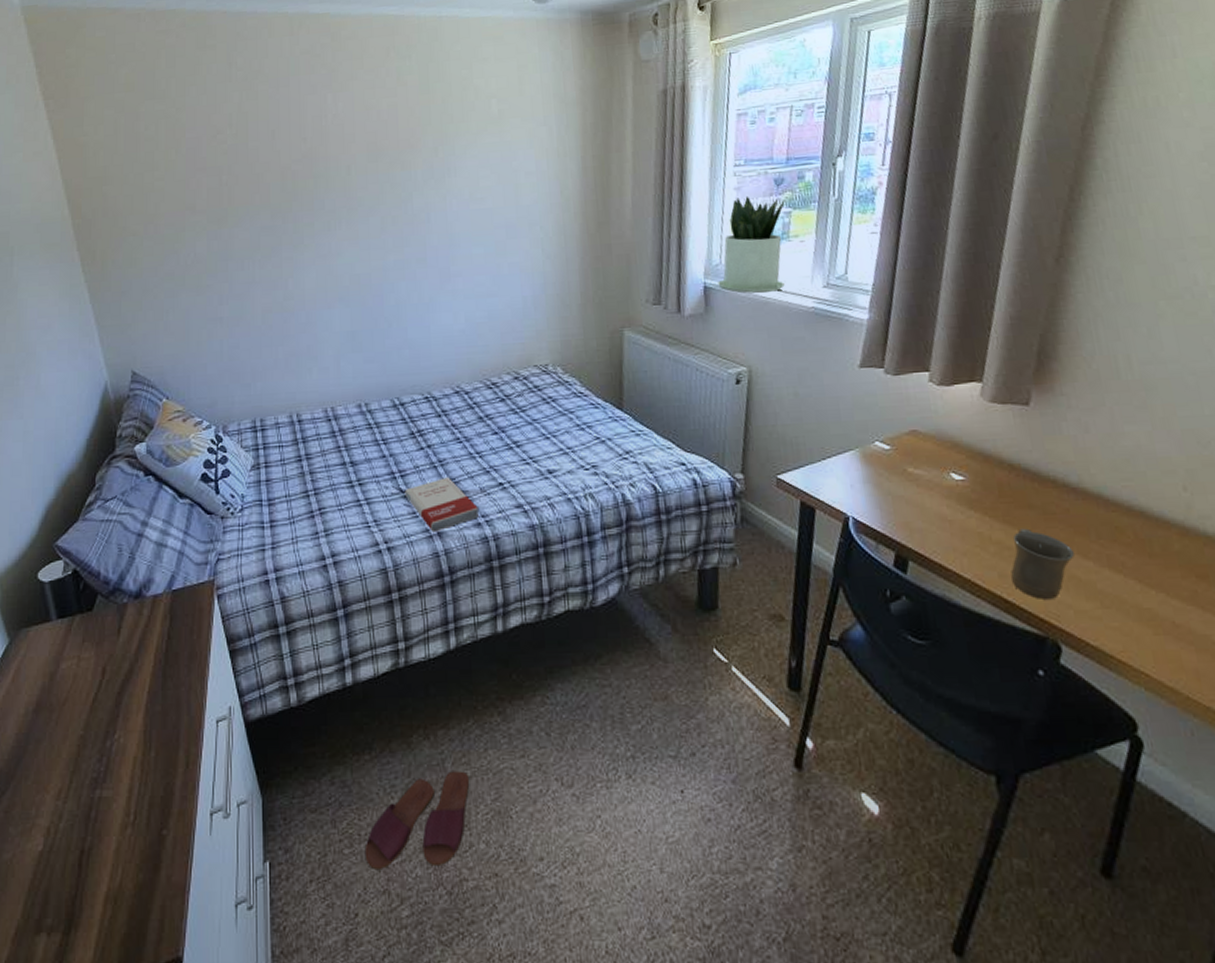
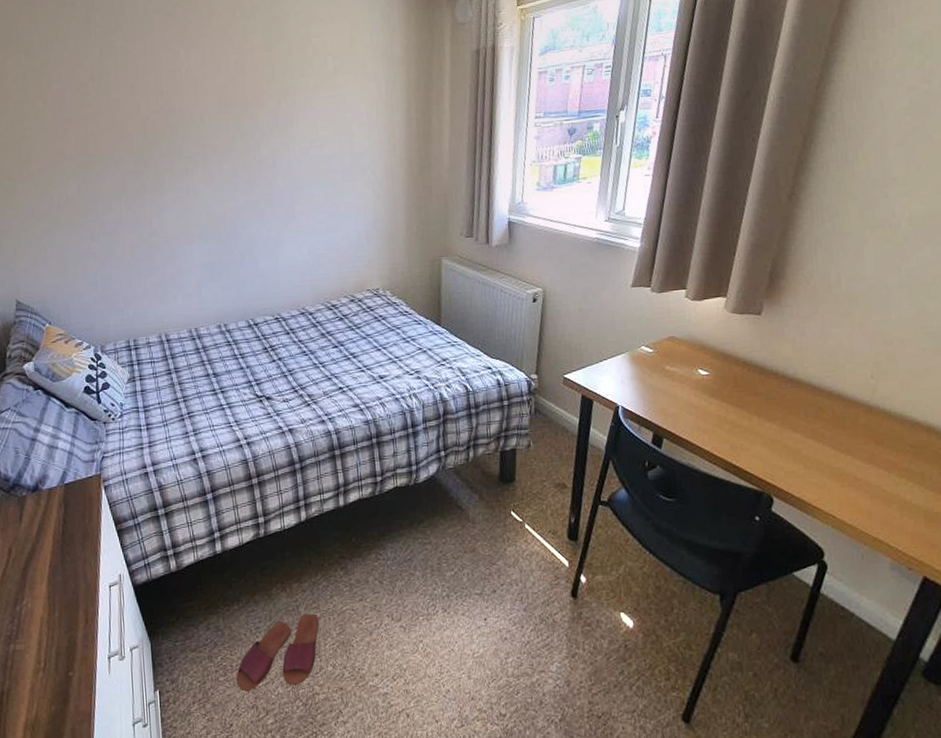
book: present [404,477,479,532] -> none [260,384,323,429]
planter: present [718,196,785,294] -> none [520,144,576,227]
mug: present [1010,528,1074,599] -> none [739,410,787,464]

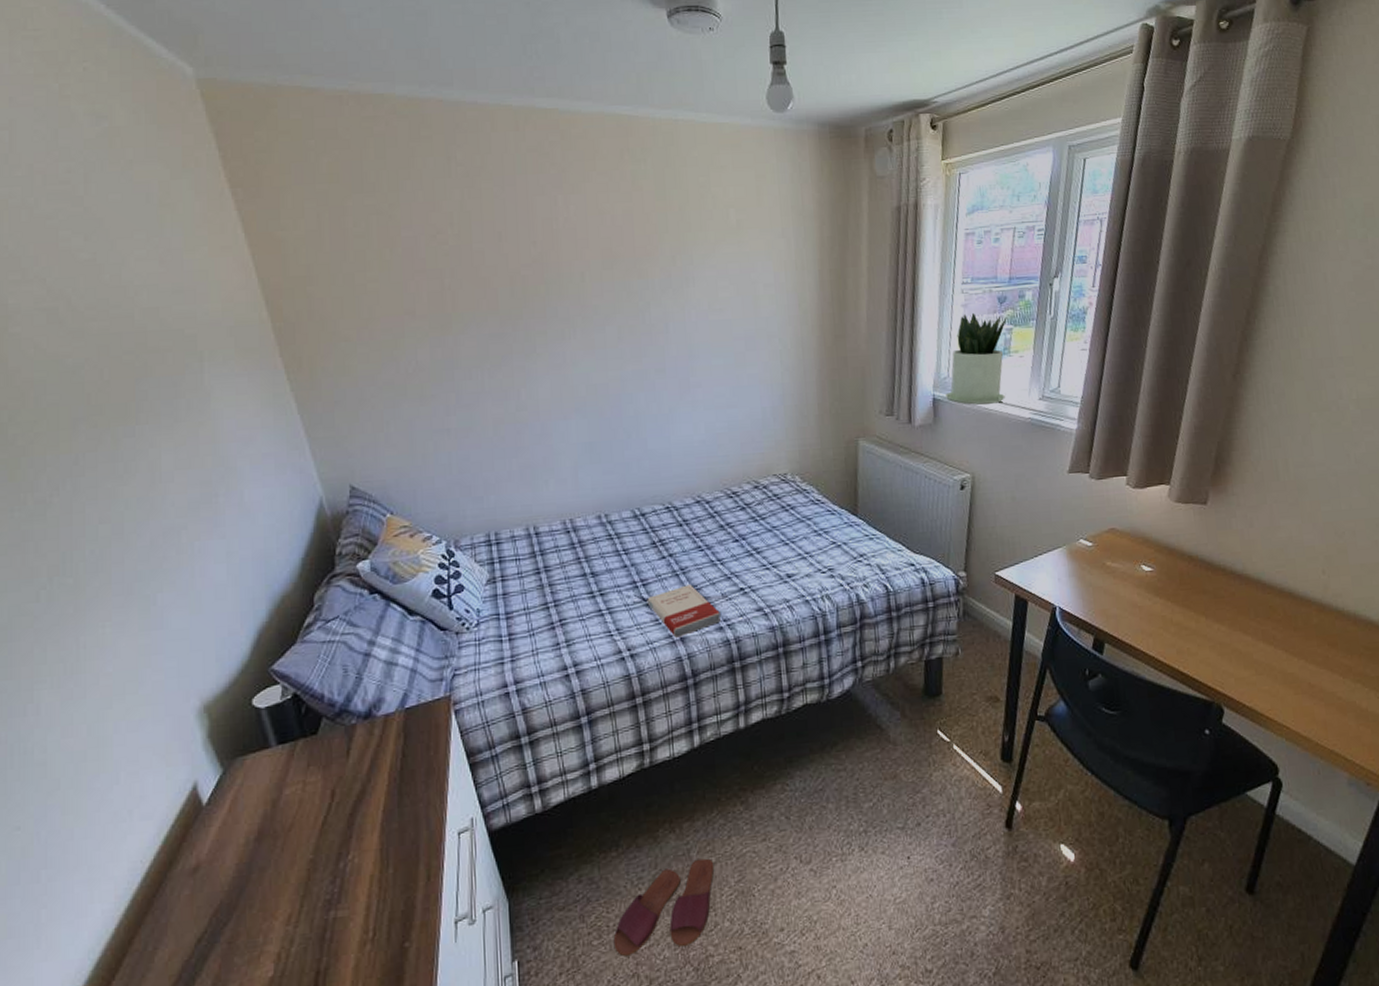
book: none [260,384,323,429] -> present [647,584,721,638]
planter: none [520,144,576,227] -> present [946,312,1007,406]

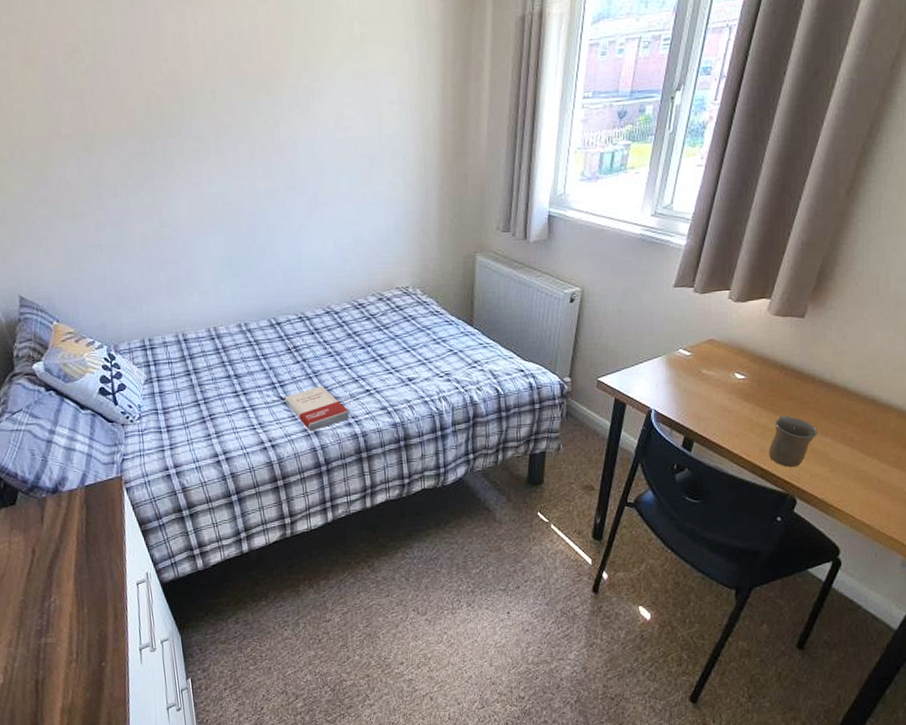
slippers: present [613,858,714,956] -> none [266,608,346,678]
planter: present [946,312,1007,406] -> none [561,128,626,222]
mug: none [1187,610,1237,670] -> present [769,414,818,467]

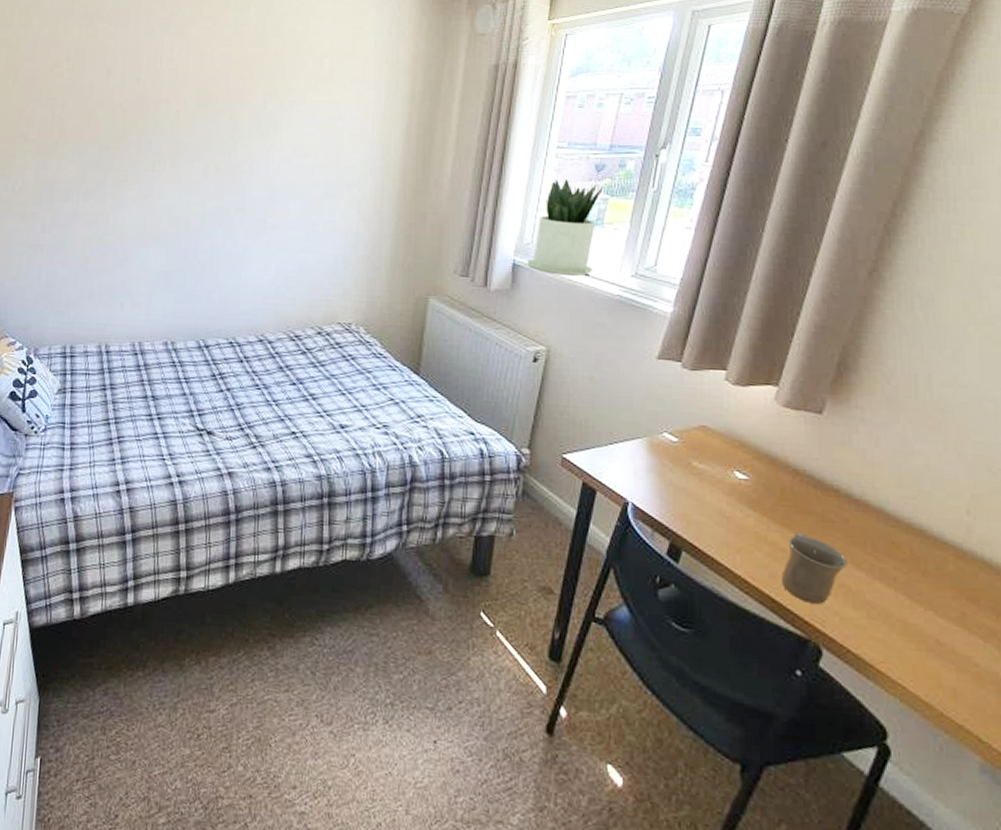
book: present [284,386,349,432] -> none [200,421,269,472]
planter: none [561,128,626,222] -> present [527,178,603,277]

